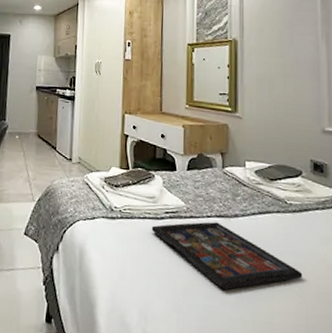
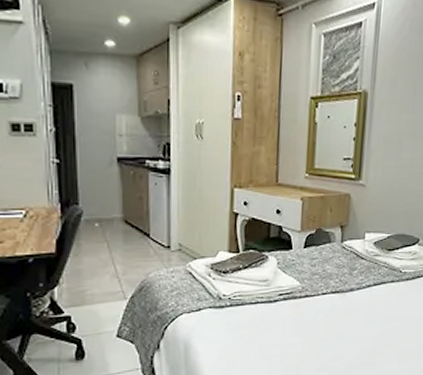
decorative tray: present [151,222,303,291] -> none [263,298,409,362]

